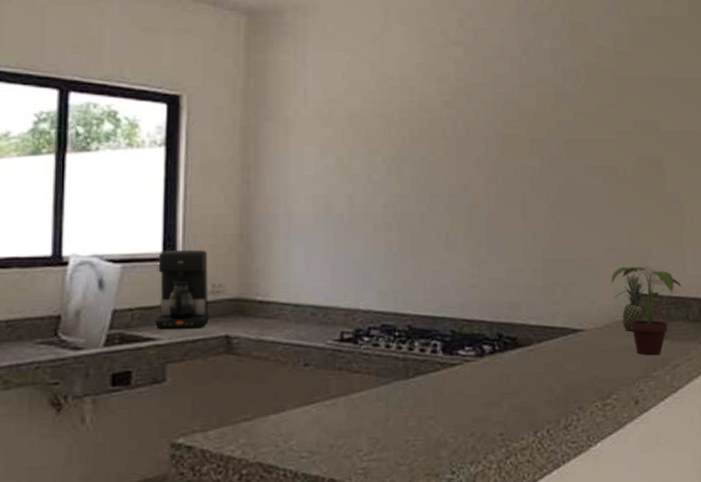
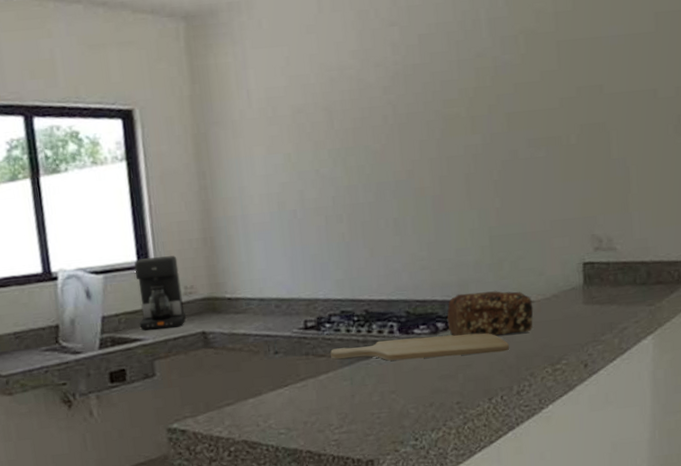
chopping board: none [366,359,559,383] -> present [330,332,510,361]
bread loaf: none [494,316,585,364] -> present [447,291,534,336]
potted plant: present [610,266,682,355] -> none [557,235,629,321]
fruit: present [622,272,646,331] -> none [569,241,593,299]

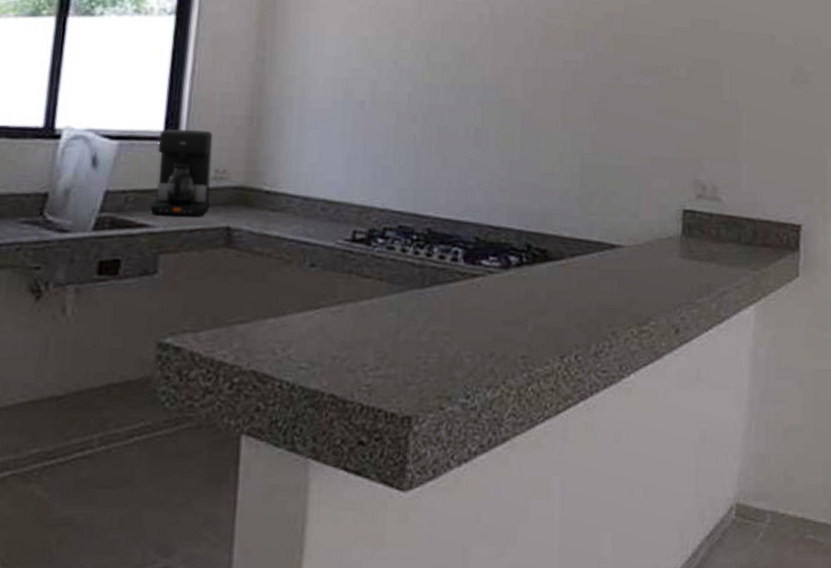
chopping board: present [330,332,510,361] -> none [378,268,592,301]
bread loaf: present [447,291,534,336] -> none [522,225,623,282]

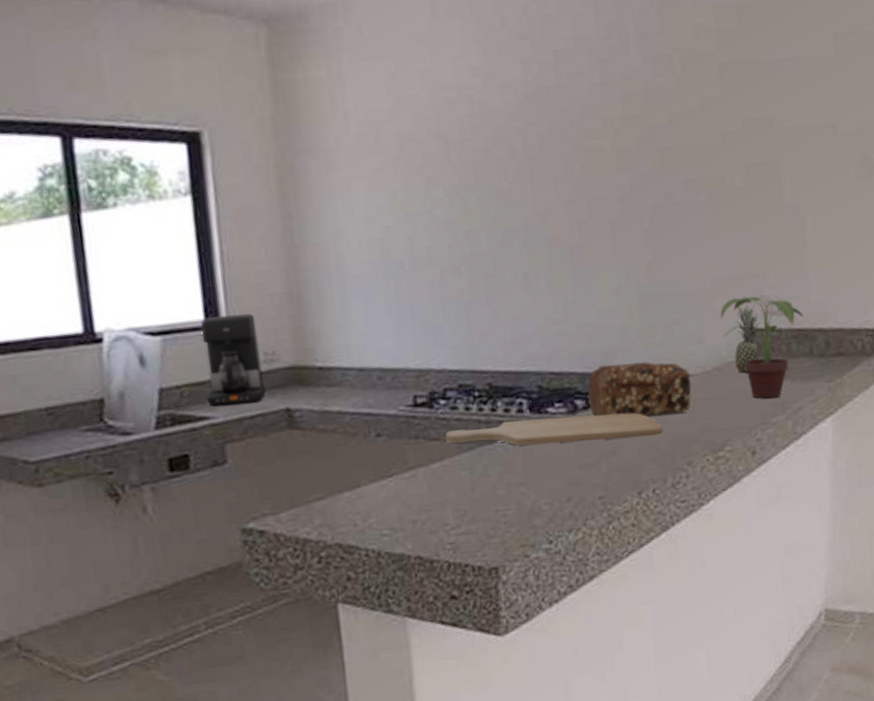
chopping board: none [378,268,592,301] -> present [445,412,663,446]
bread loaf: none [522,225,623,282] -> present [587,362,692,417]
potted plant: none [655,178,734,279] -> present [720,296,804,399]
fruit: none [665,185,694,251] -> present [734,303,762,373]

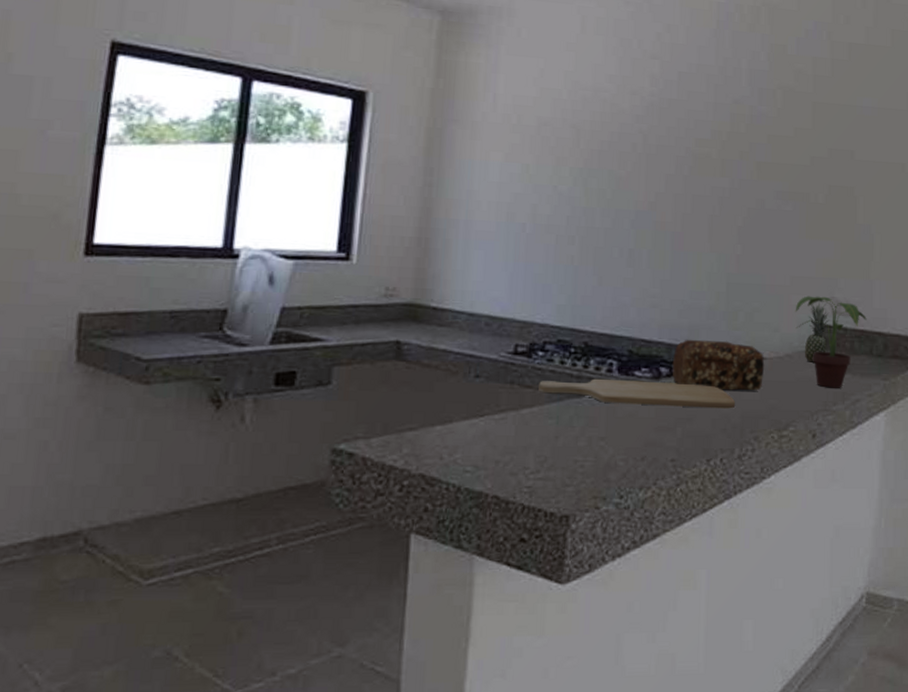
coffee maker: present [200,314,266,406] -> none [324,249,384,332]

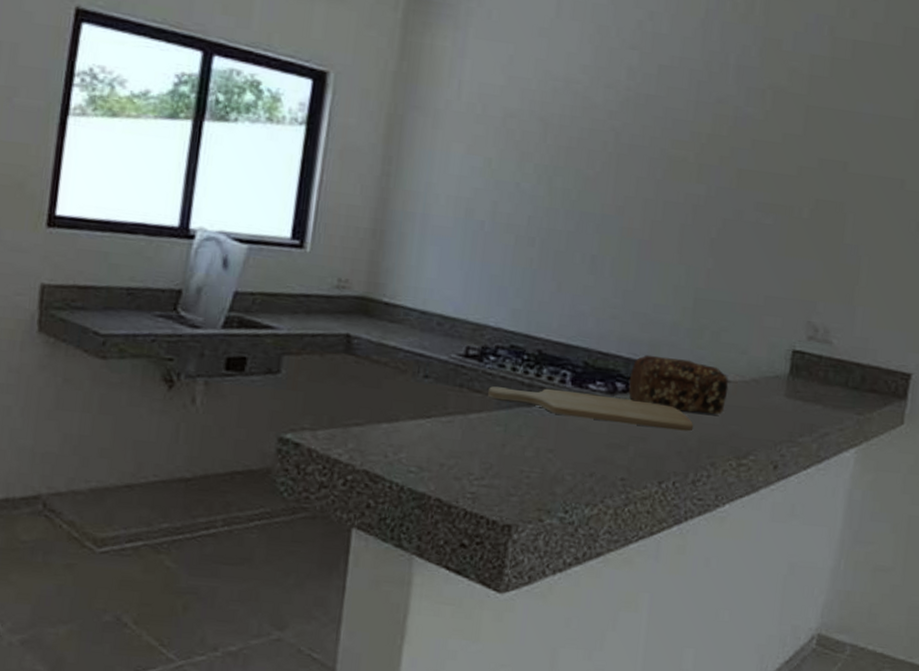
potted plant: present [795,296,867,388] -> none [765,318,845,420]
fruit: present [804,302,830,362] -> none [772,326,804,390]

